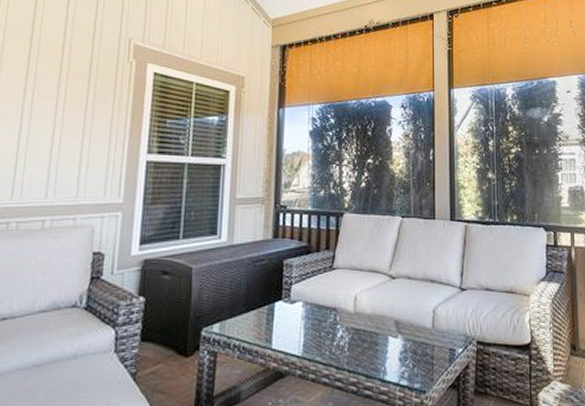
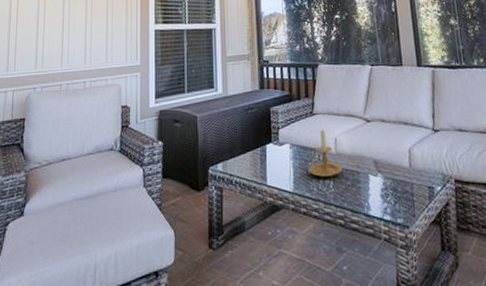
candle holder: none [322,285,360,339] -> present [308,129,343,177]

